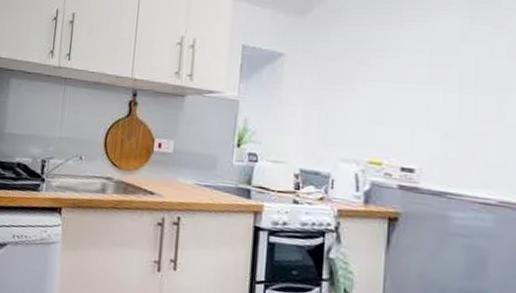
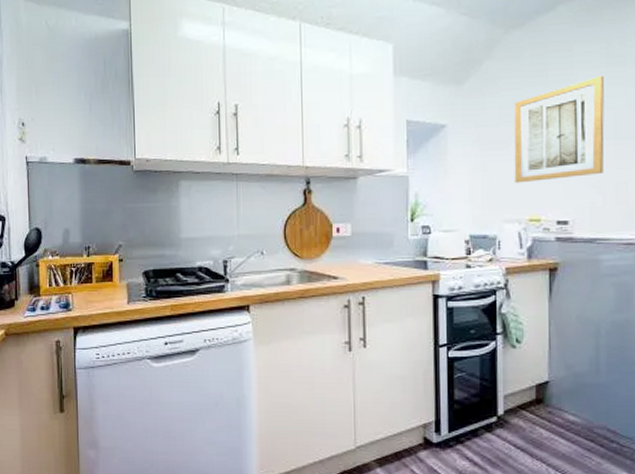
wall art: none [355,20,465,124] -> present [514,75,605,184]

